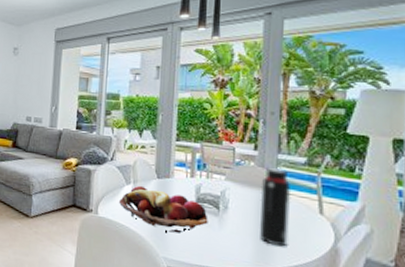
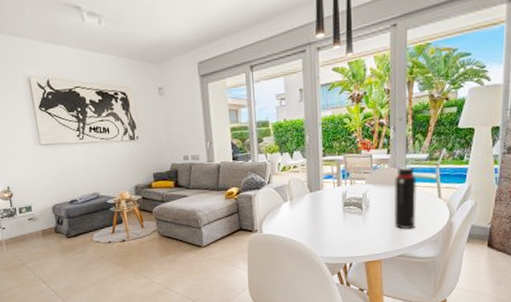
fruit basket: present [119,185,209,233] -> none [280,201,354,236]

